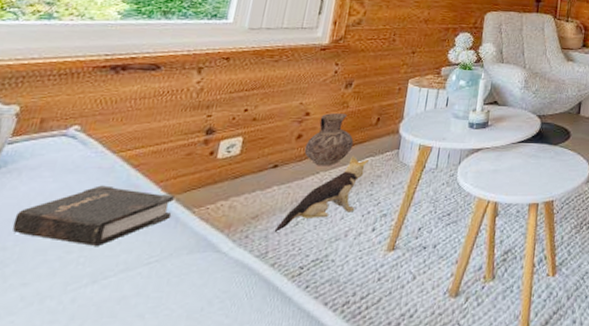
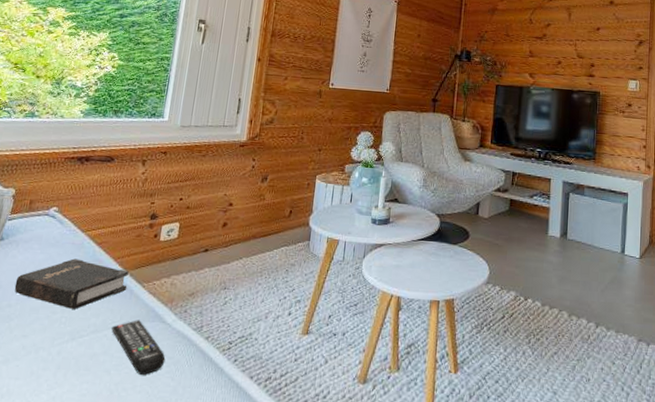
remote control: none [148,250,219,317] -> present [111,319,166,376]
plush toy: present [274,156,369,232] -> none [207,244,284,309]
ceramic jug: present [304,113,354,166] -> none [229,204,270,253]

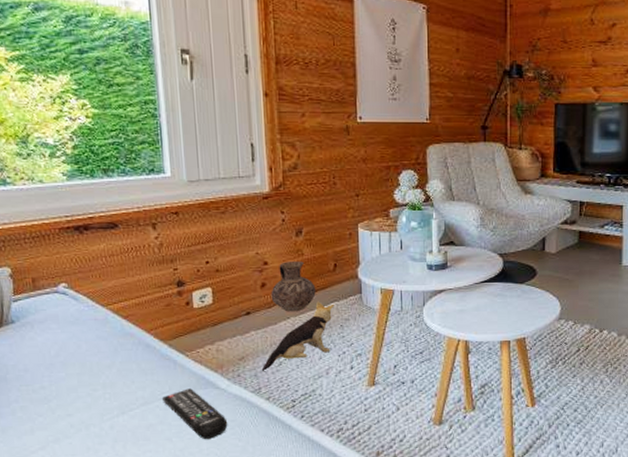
hardback book: present [14,258,129,309] -> none [42,334,169,385]
plush toy: none [207,244,284,309] -> present [261,301,334,371]
ceramic jug: none [229,204,270,253] -> present [271,261,316,312]

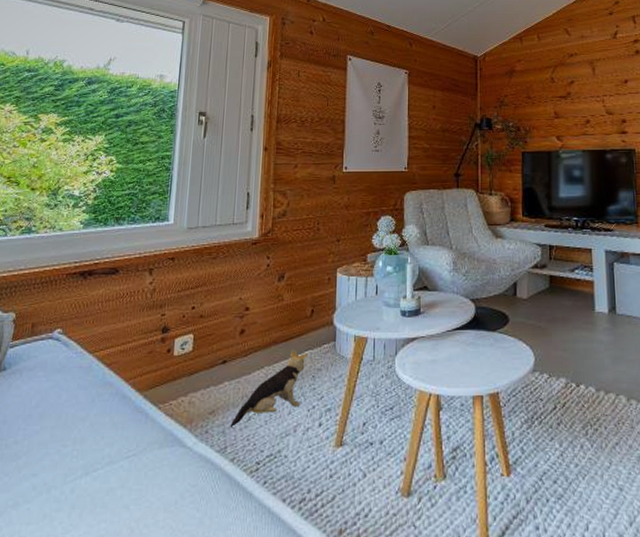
remote control: present [162,387,228,440] -> none [128,445,189,509]
ceramic jug: present [271,261,316,312] -> none [248,307,292,361]

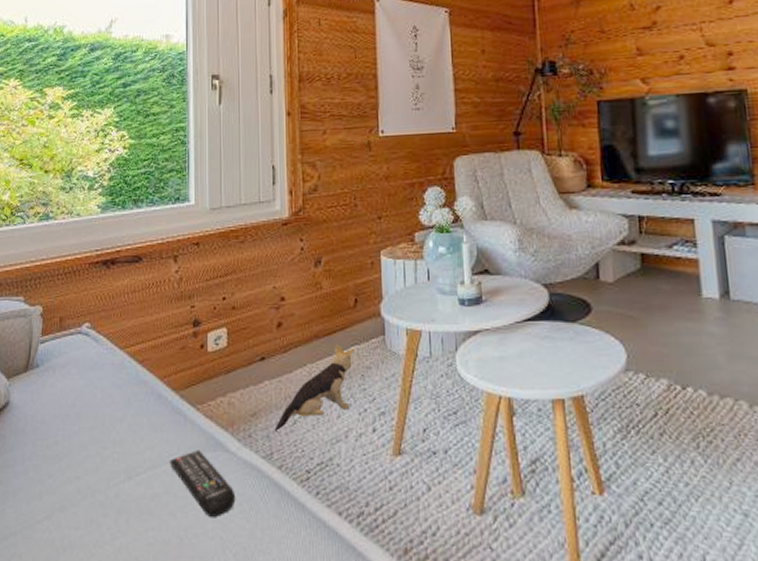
remote control: none [128,445,189,509] -> present [170,449,236,518]

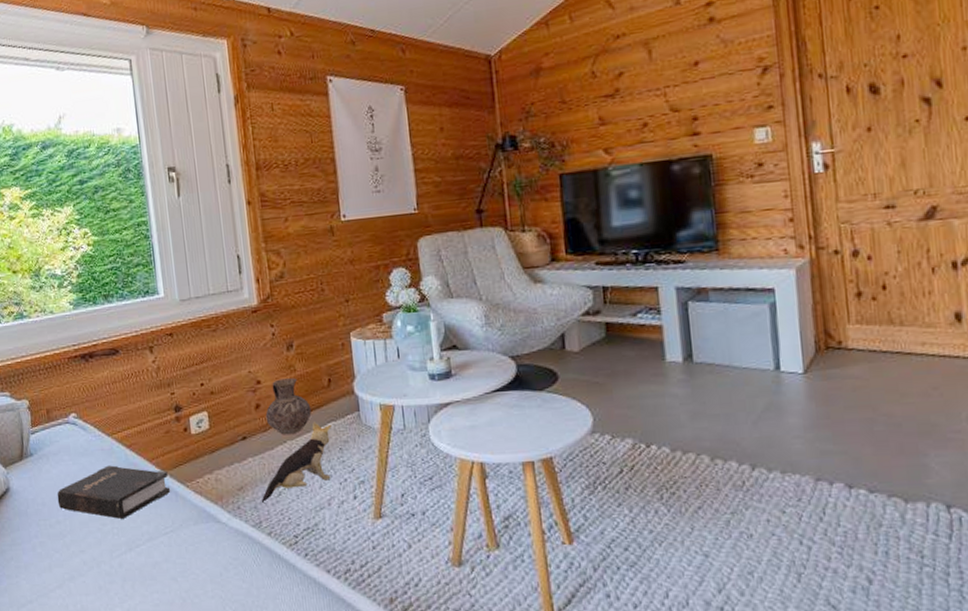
hardback book: none [58,382,180,442] -> present [57,465,171,519]
remote control: present [170,449,236,518] -> none [166,521,231,581]
ceramic jug: none [287,296,335,358] -> present [265,378,312,435]

